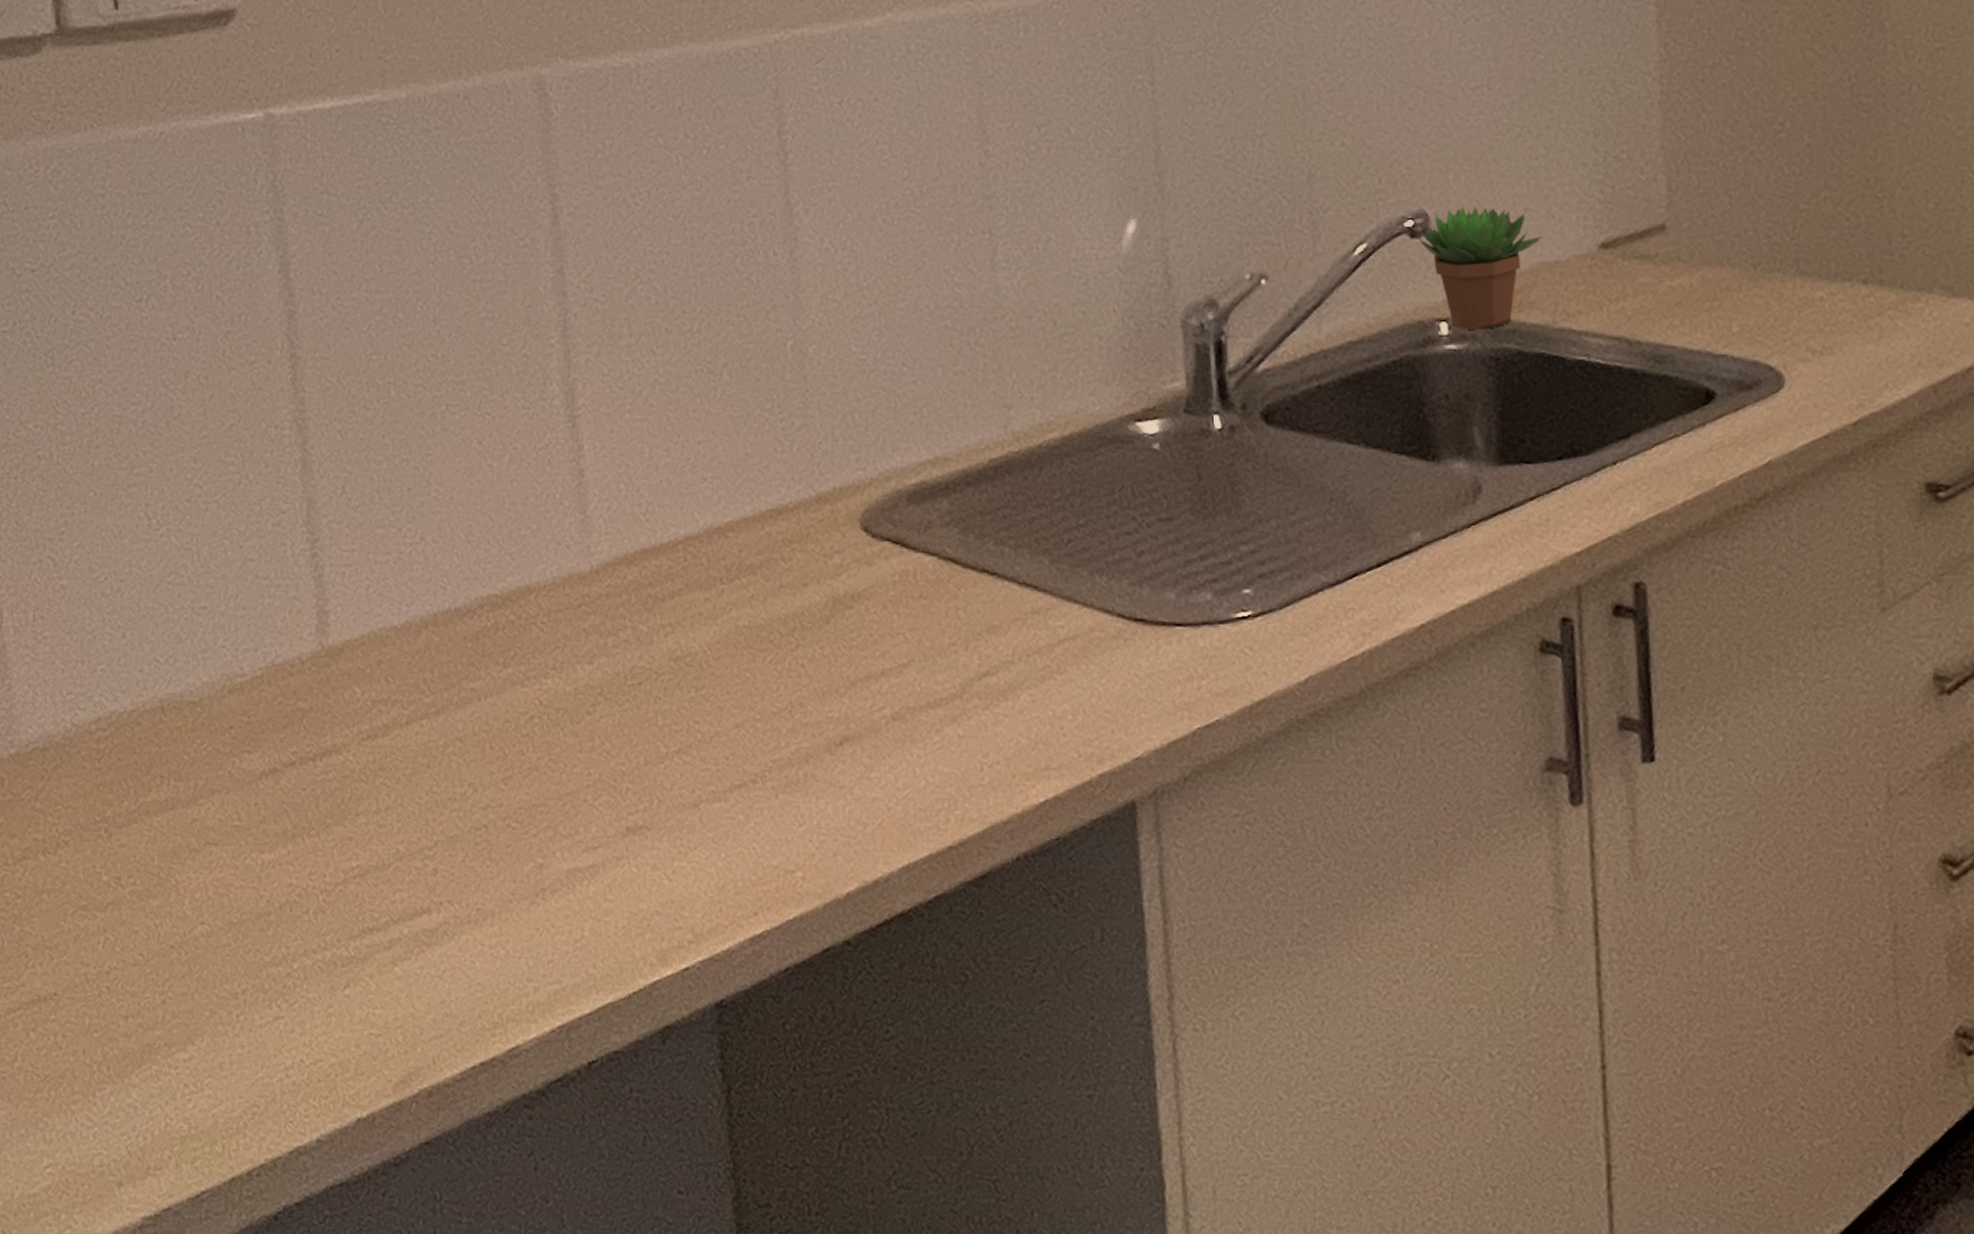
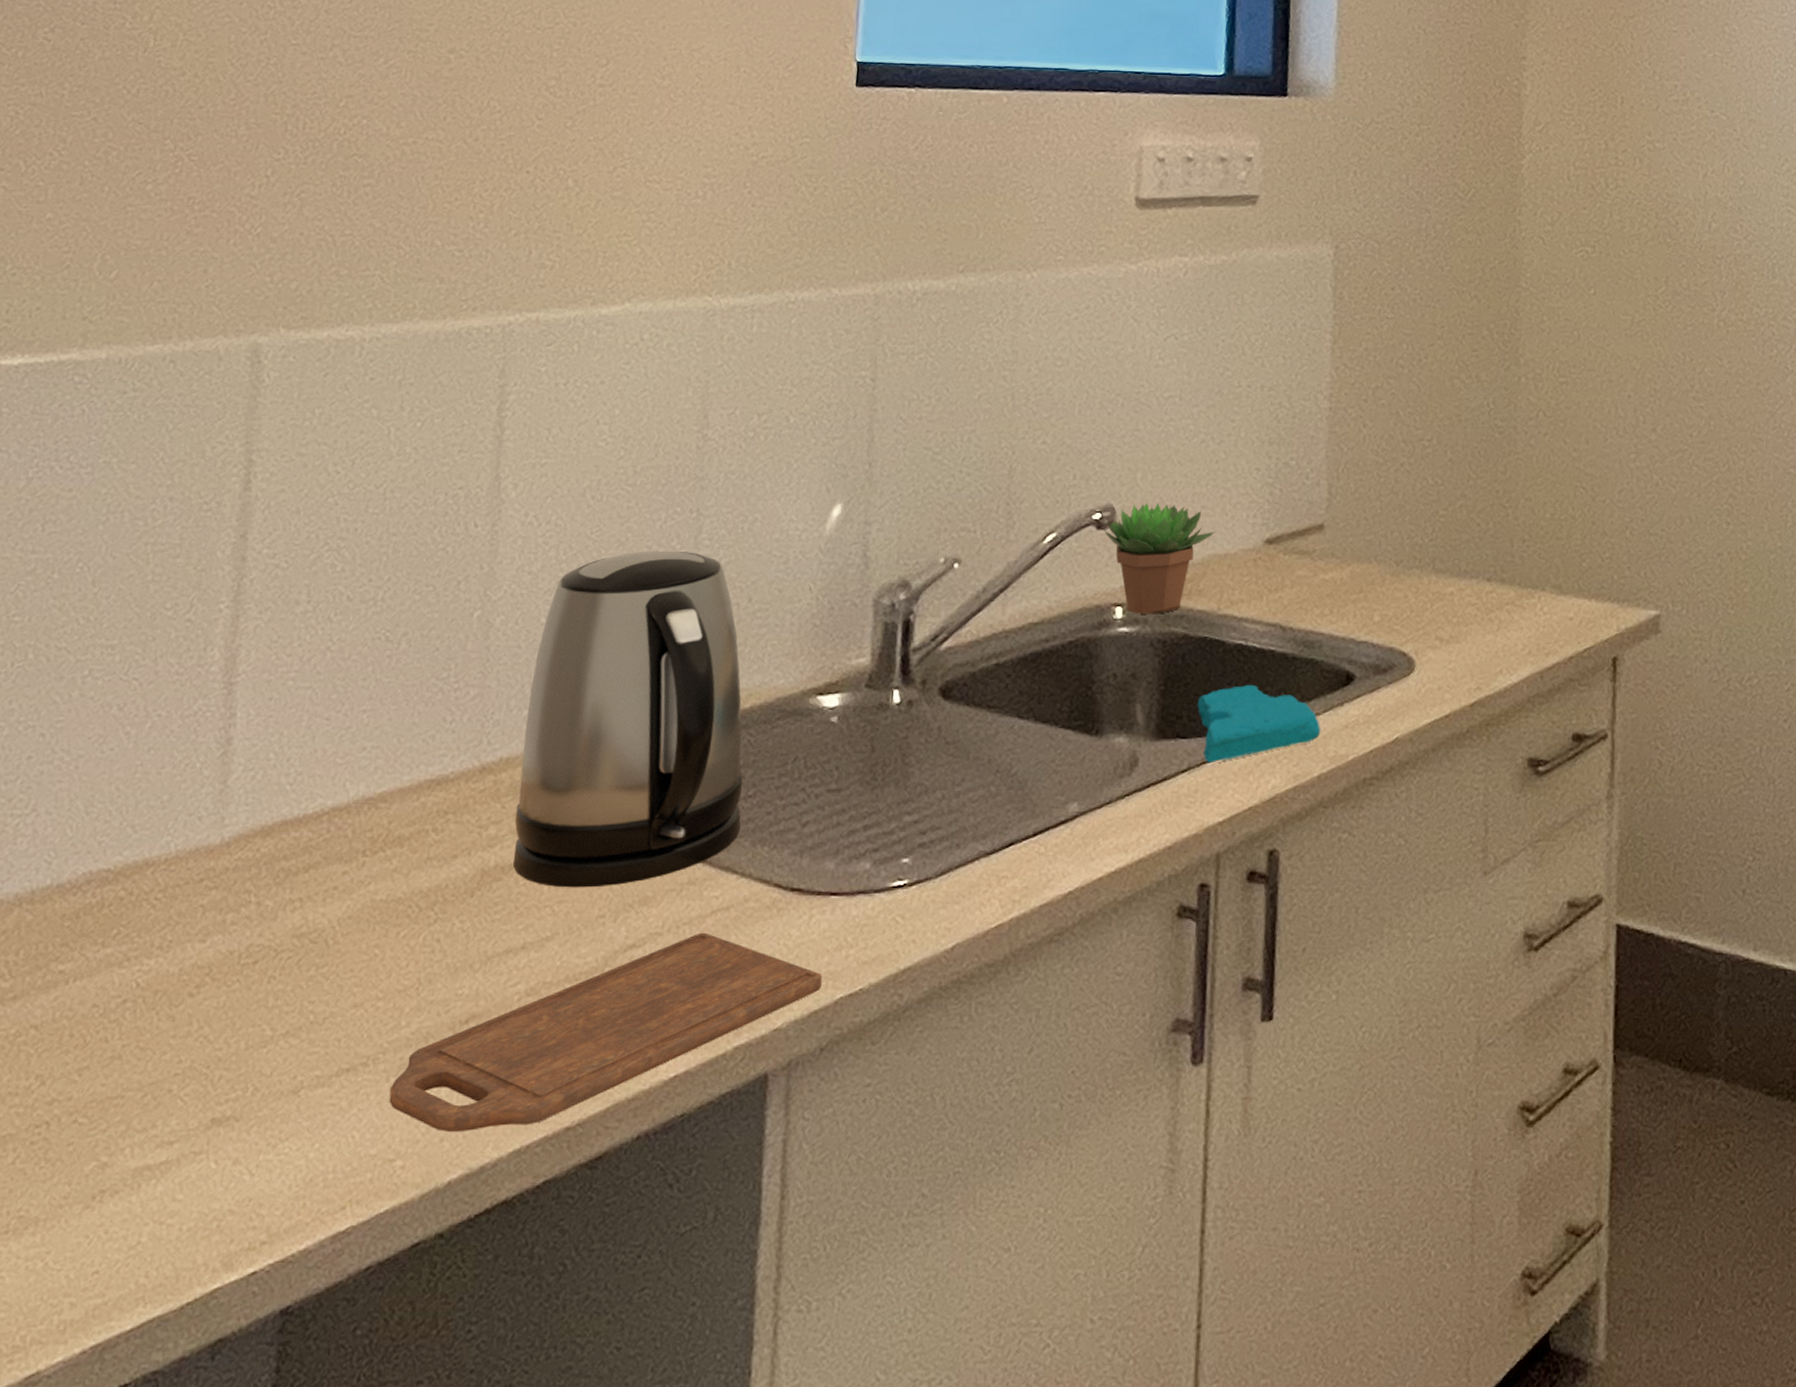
cutting board: none [781,661,1177,848] -> present [389,932,822,1133]
kettle: none [852,274,1076,616] -> present [513,550,743,888]
sponge: none [1540,404,1682,490] -> present [1197,684,1321,764]

